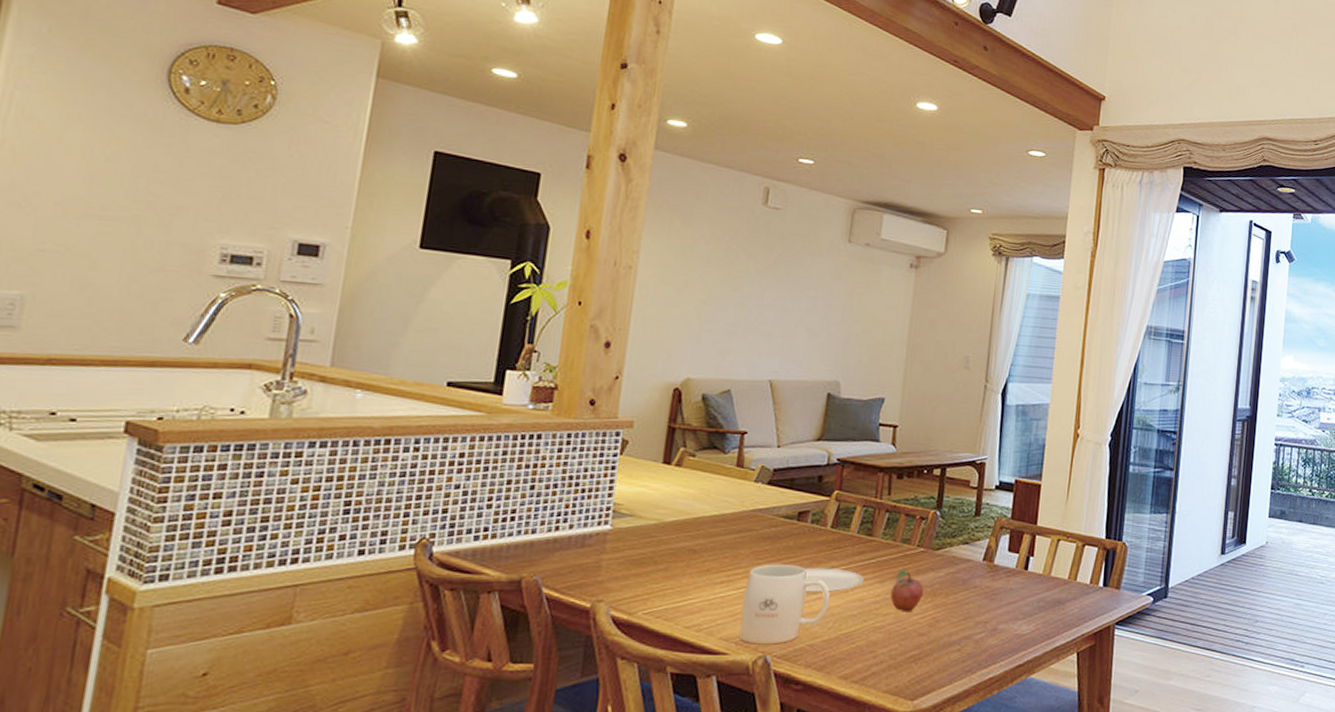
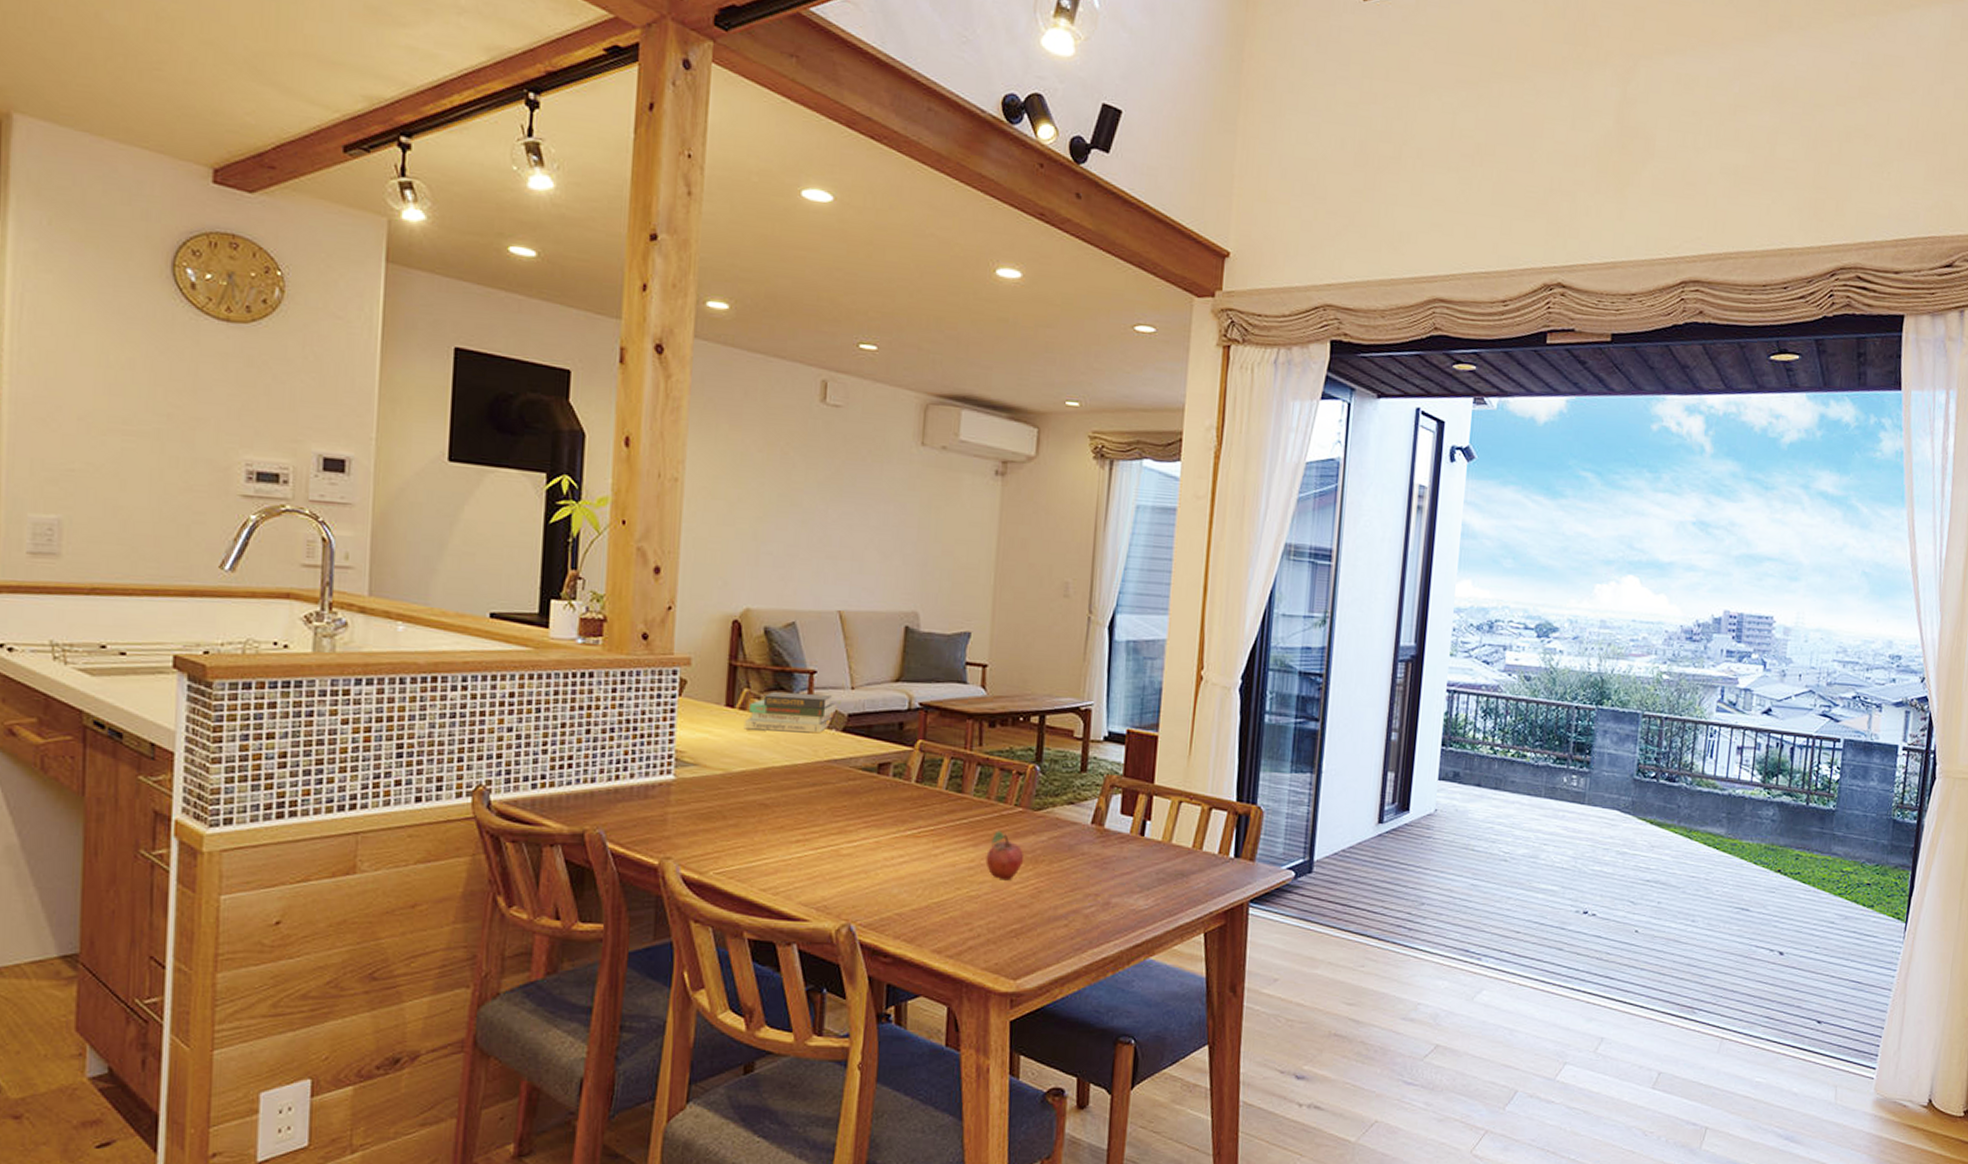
books: none [678,450,763,487] -> present [743,692,836,734]
mug: present [738,564,830,645] -> none [819,822,918,912]
plate: present [804,567,865,593] -> none [889,827,956,857]

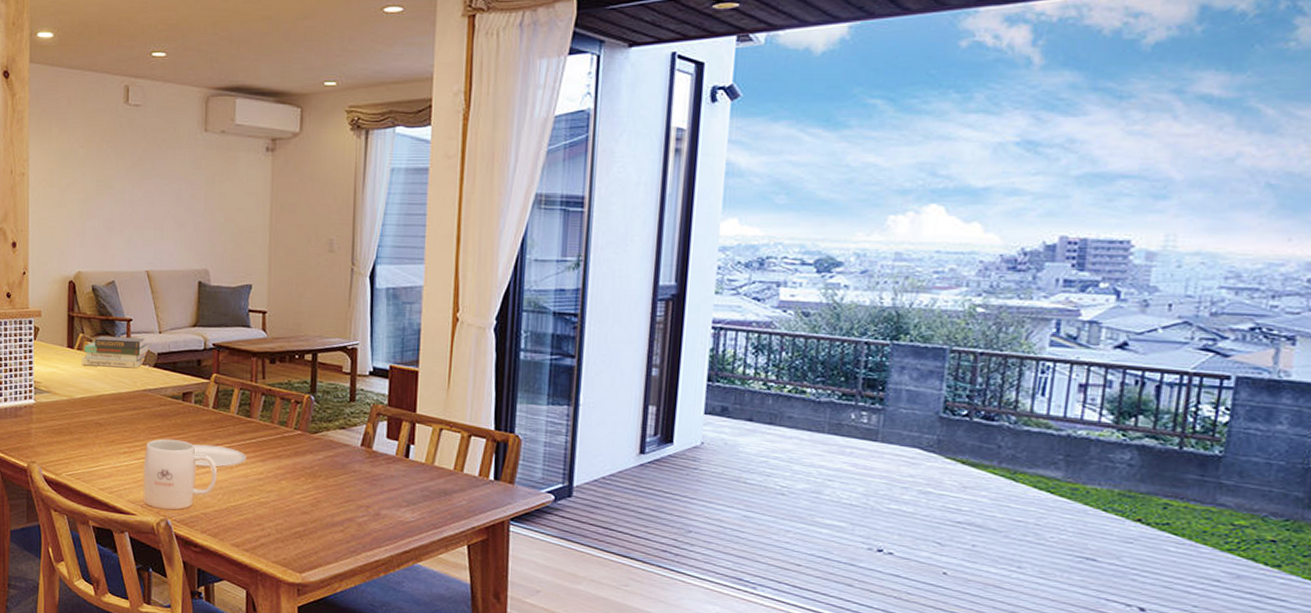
mug: none [819,822,918,912] -> present [143,439,218,510]
plate: none [889,827,956,857] -> present [194,444,247,468]
fruit: present [985,831,1024,881] -> none [272,449,304,491]

